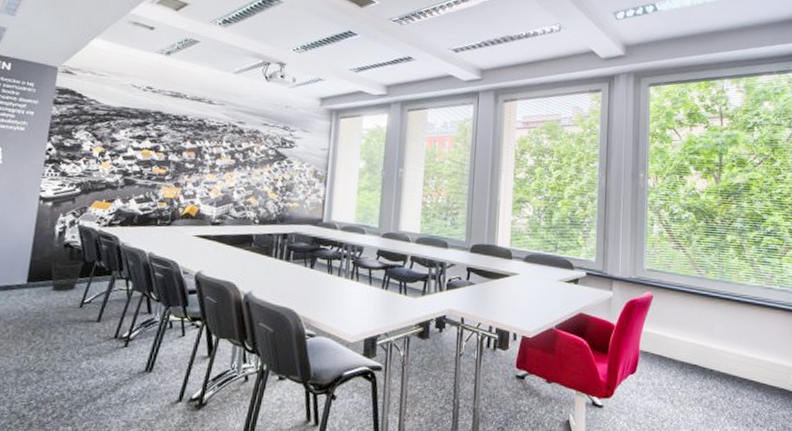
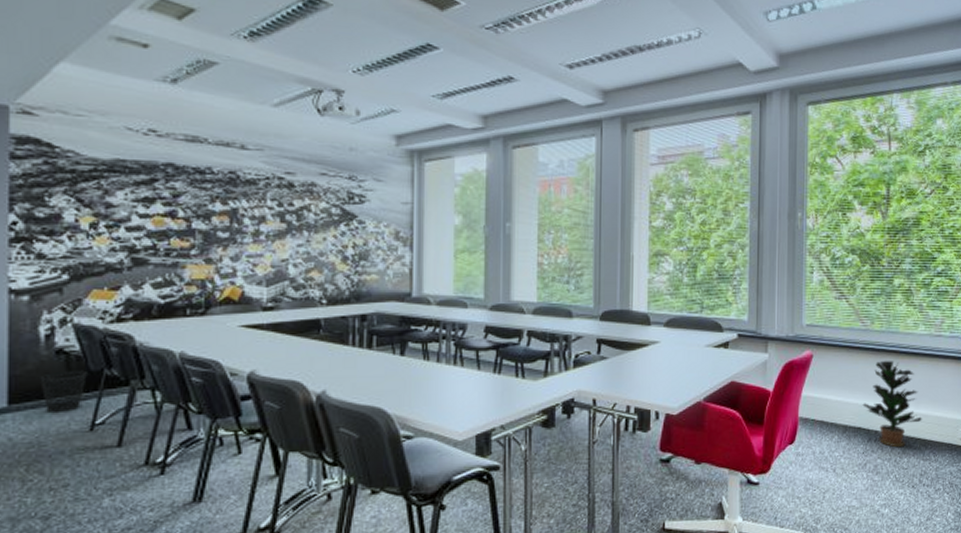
potted plant: none [698,307,755,387] -> present [862,361,922,448]

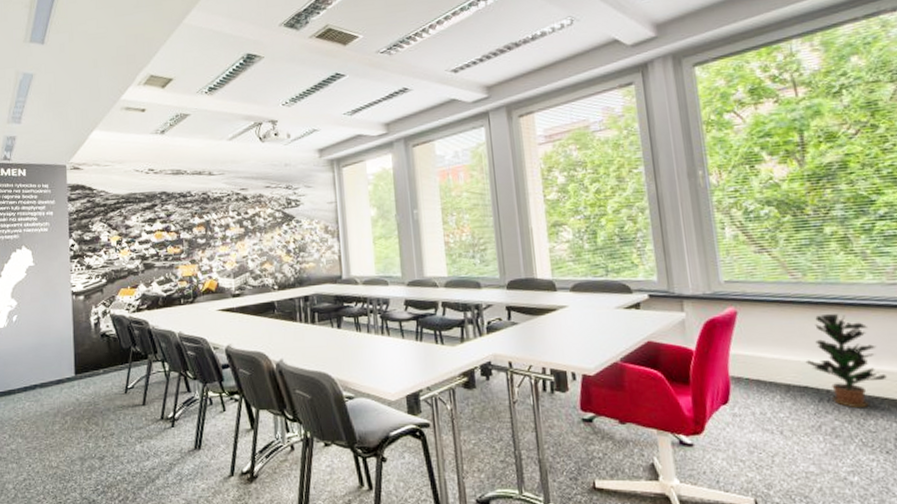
wastebasket: present [40,370,87,412] -> none [93,348,121,380]

